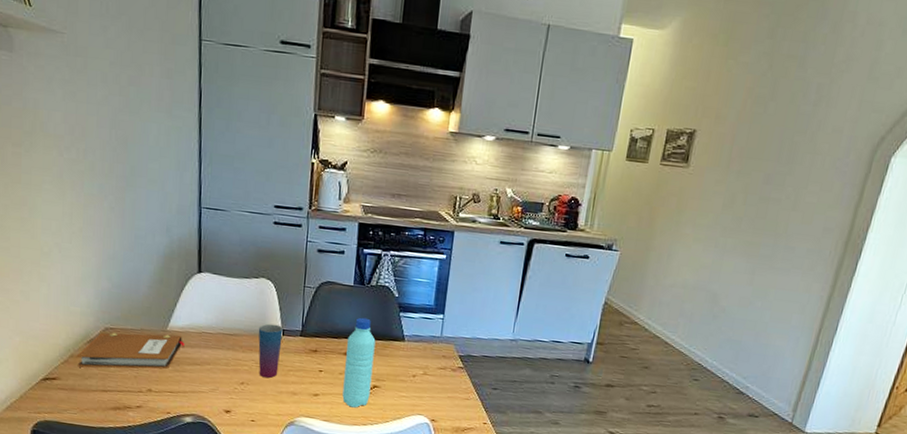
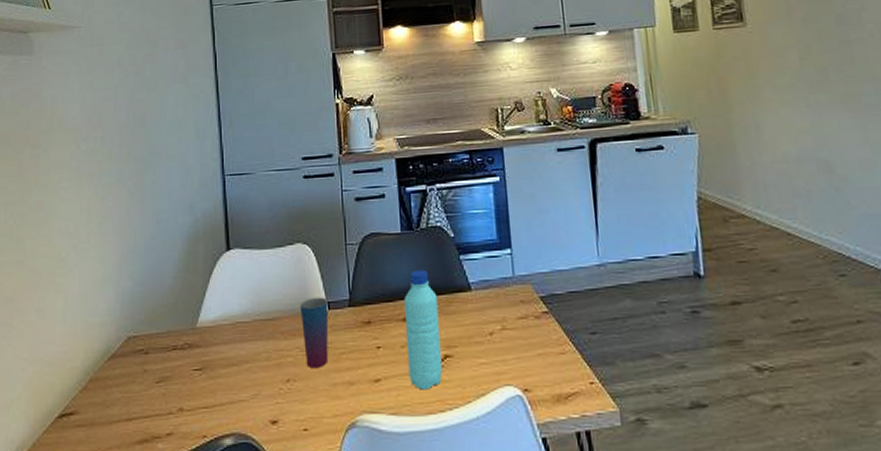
notebook: present [77,332,185,369] -> none [97,331,218,393]

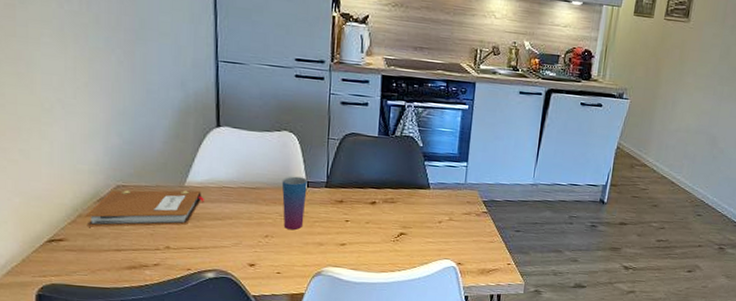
notebook: none [97,331,218,393] -> present [86,190,204,227]
water bottle: present [404,269,443,390] -> none [369,167,401,255]

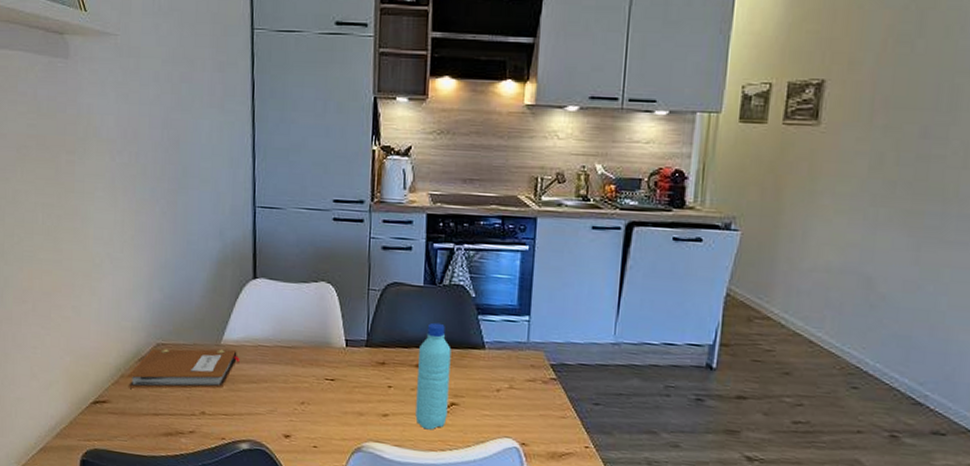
cup: present [281,176,308,230] -> none [319,333,346,397]
water bottle: none [369,167,401,255] -> present [415,322,451,430]

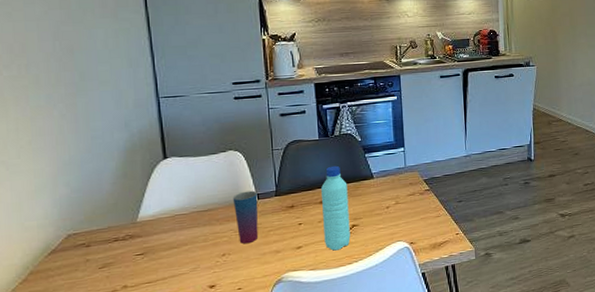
notebook: present [128,349,240,389] -> none [38,223,158,283]
cup: none [319,333,346,397] -> present [232,190,259,244]

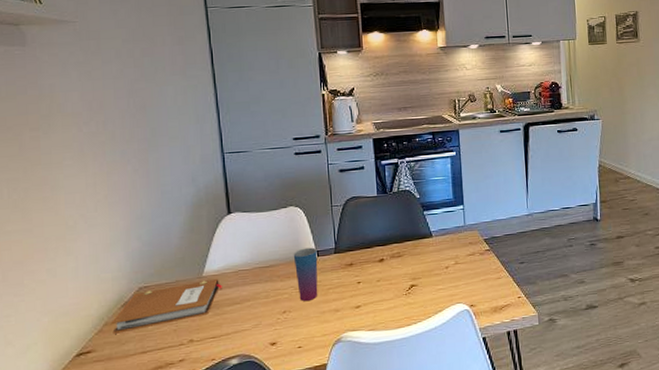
notebook: none [38,223,158,283] -> present [112,278,222,334]
water bottle: present [321,165,351,251] -> none [380,223,409,311]

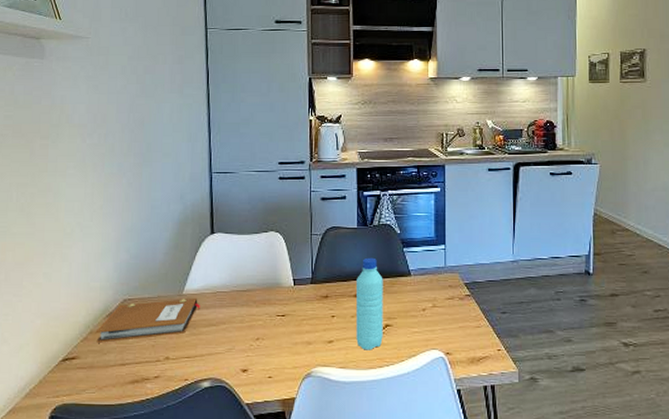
cup: present [293,247,318,302] -> none [270,275,294,331]
water bottle: none [380,223,409,311] -> present [356,257,383,350]

